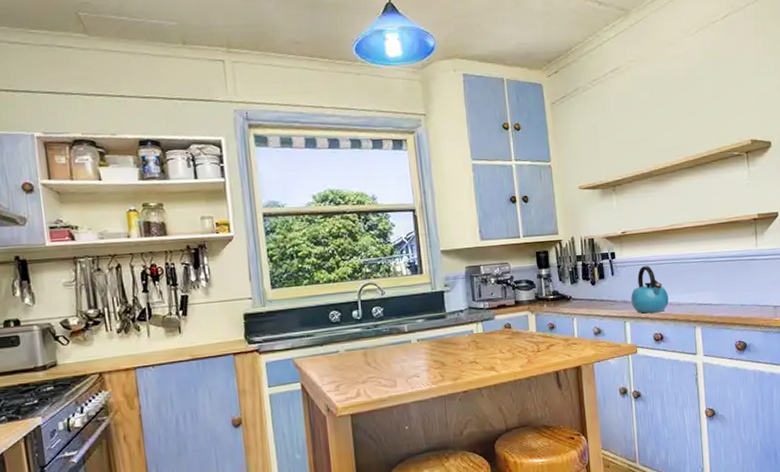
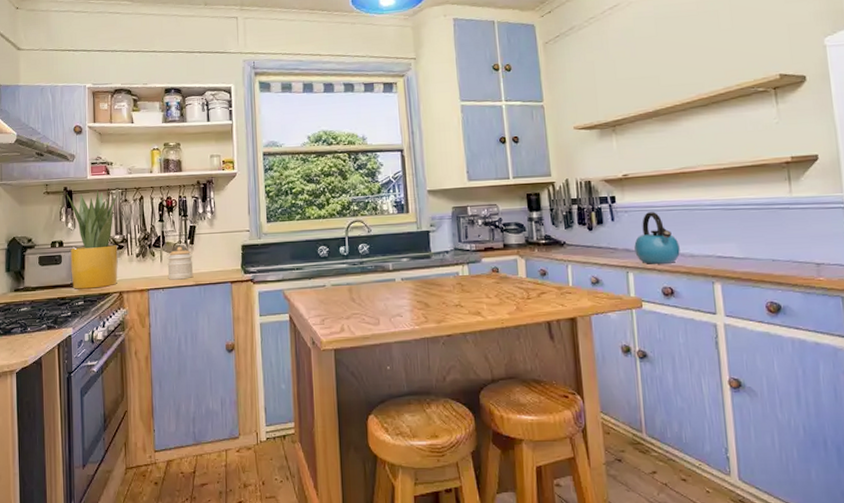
planter: none [18,256,96,374] -> present [66,188,119,289]
jar: none [155,318,189,356] -> present [167,246,194,280]

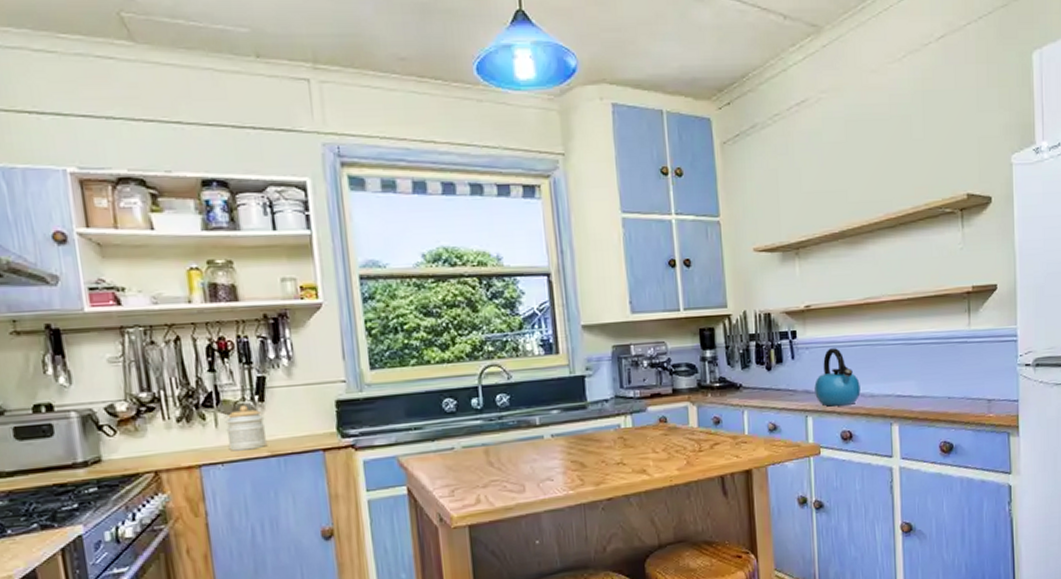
planter: present [66,188,119,289] -> none [49,326,150,471]

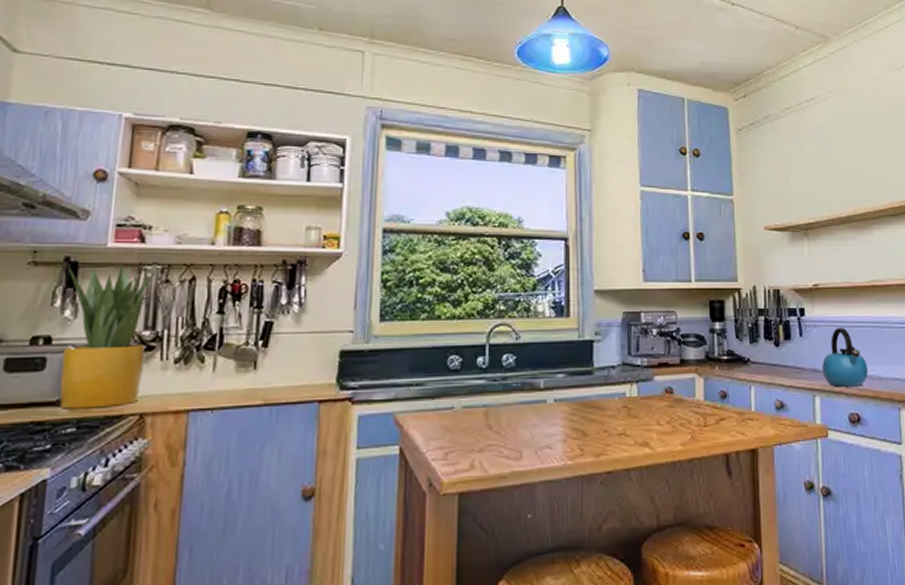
planter: none [49,326,150,471] -> present [59,263,157,409]
jar: present [225,405,268,452] -> none [222,350,265,398]

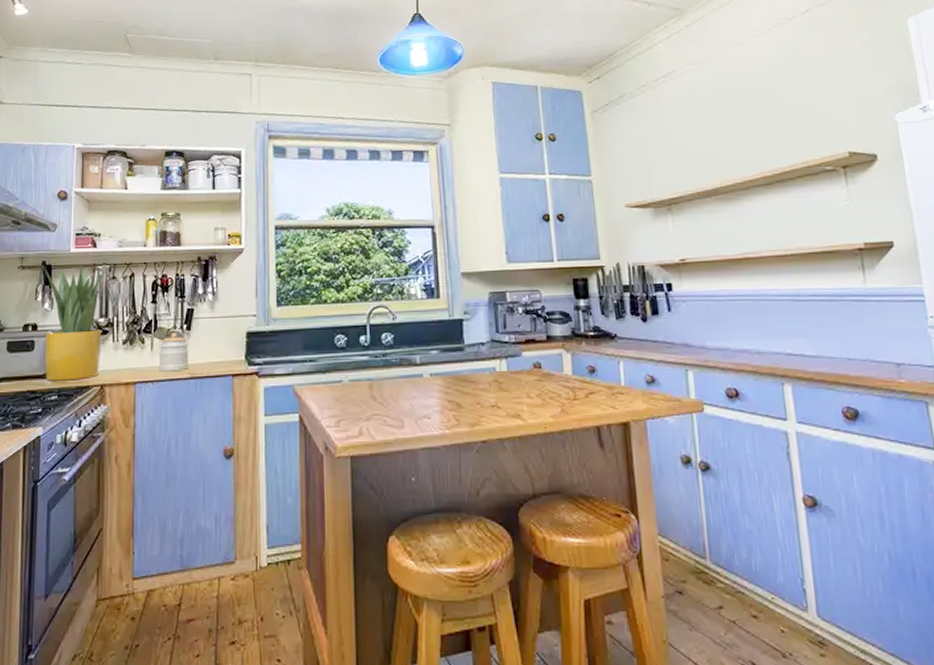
jar: none [222,350,265,398] -> present [158,332,189,372]
kettle: present [822,328,868,387] -> none [693,302,745,362]

